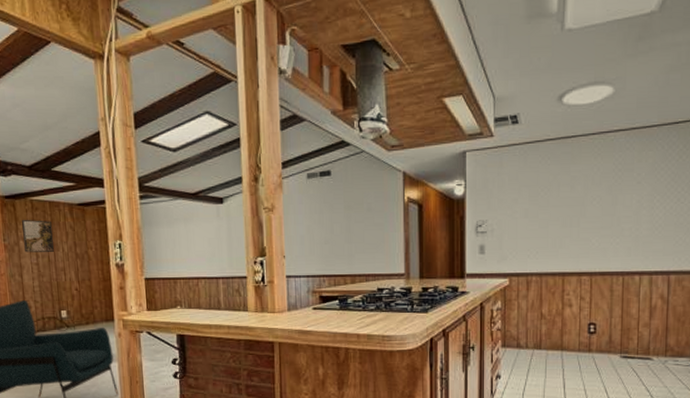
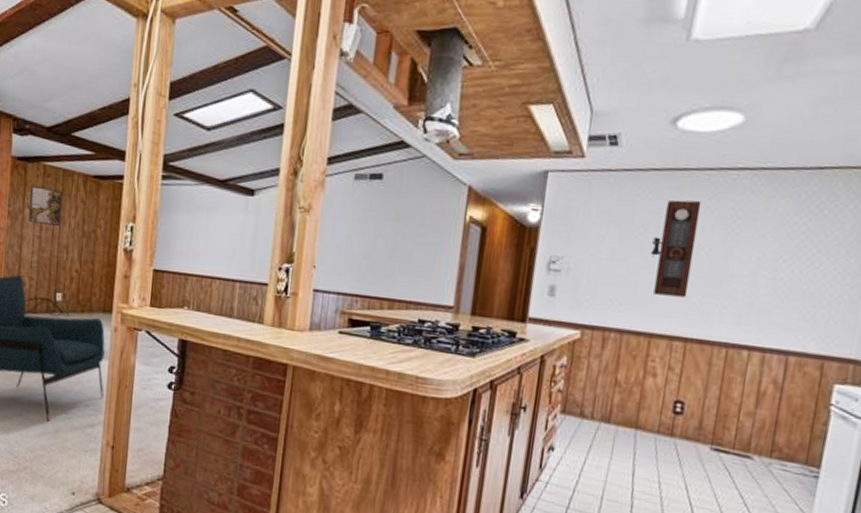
pendulum clock: none [554,160,589,241] -> present [651,200,702,298]

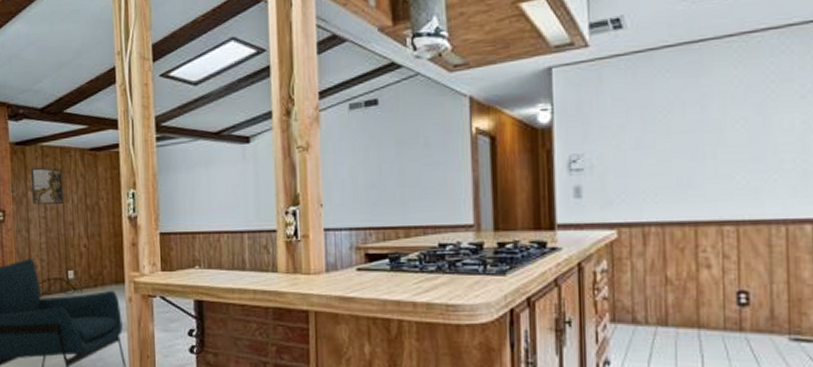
pendulum clock: present [651,200,702,298] -> none [678,70,729,179]

